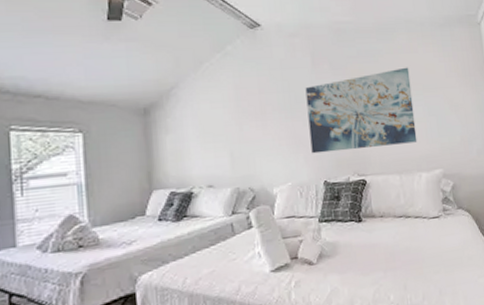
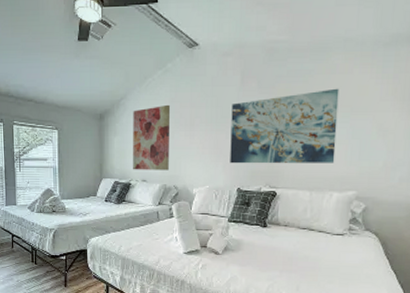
wall art: none [188,92,241,175] -> present [133,104,171,171]

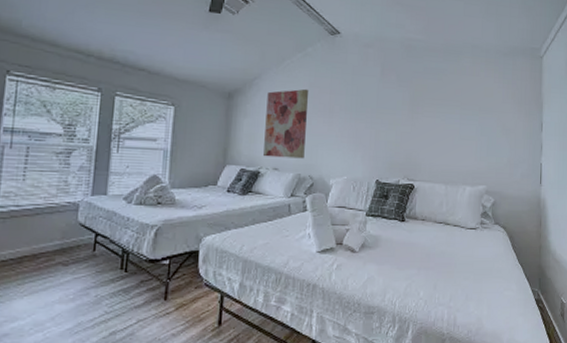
wall art: present [230,88,340,164] -> none [369,88,469,158]

